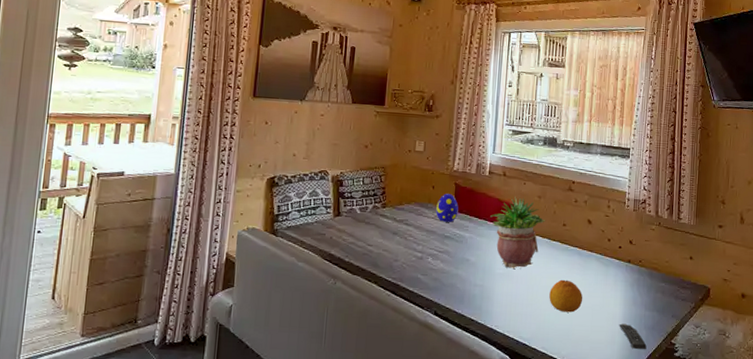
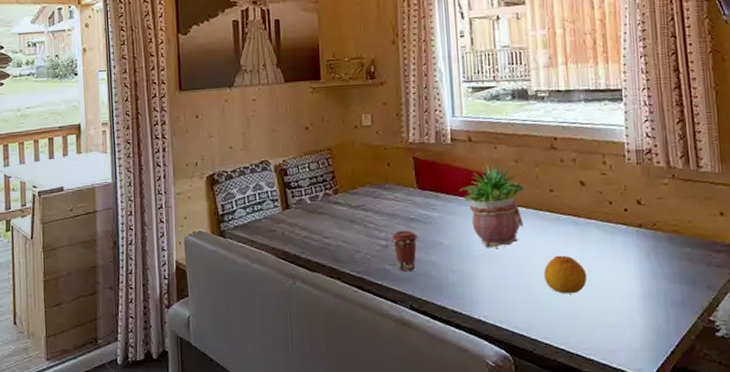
coffee cup: none [427,245,449,282] -> present [391,230,418,272]
decorative egg: present [436,194,459,222] -> none [395,170,421,203]
remote control: present [619,323,647,350] -> none [637,301,678,332]

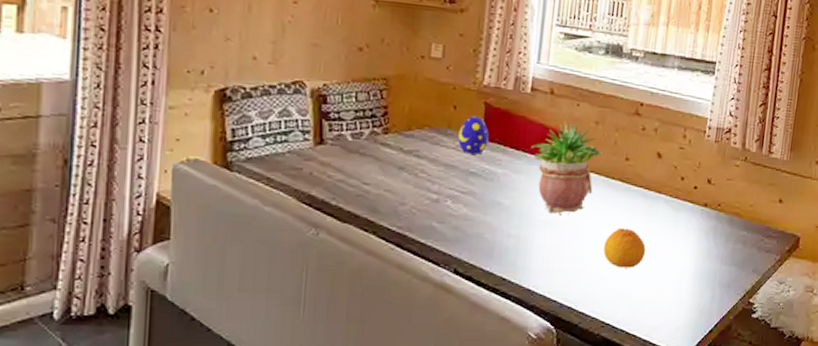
coffee cup: present [391,230,418,272] -> none [445,184,475,232]
decorative egg: none [395,170,421,203] -> present [458,116,489,154]

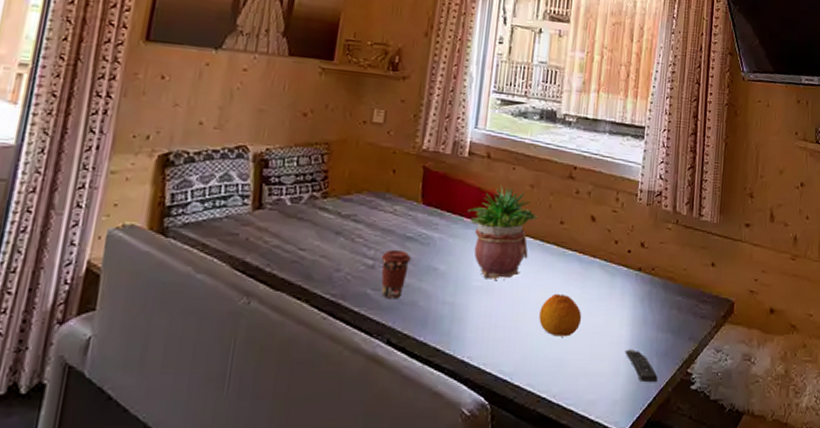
coffee cup: none [445,184,475,232] -> present [381,249,411,299]
decorative egg: present [458,116,489,154] -> none [395,180,427,219]
remote control: none [688,280,720,312] -> present [625,349,658,383]

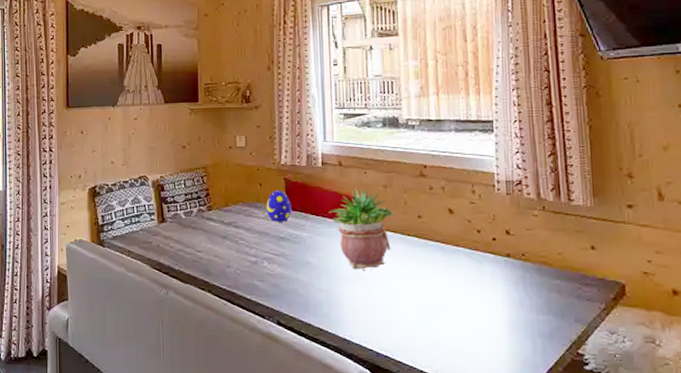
coffee cup: present [381,249,411,299] -> none [261,248,287,288]
decorative egg: none [395,180,427,219] -> present [266,191,291,222]
fruit: present [539,293,582,337] -> none [410,280,454,319]
remote control: present [625,349,658,383] -> none [504,330,545,363]

